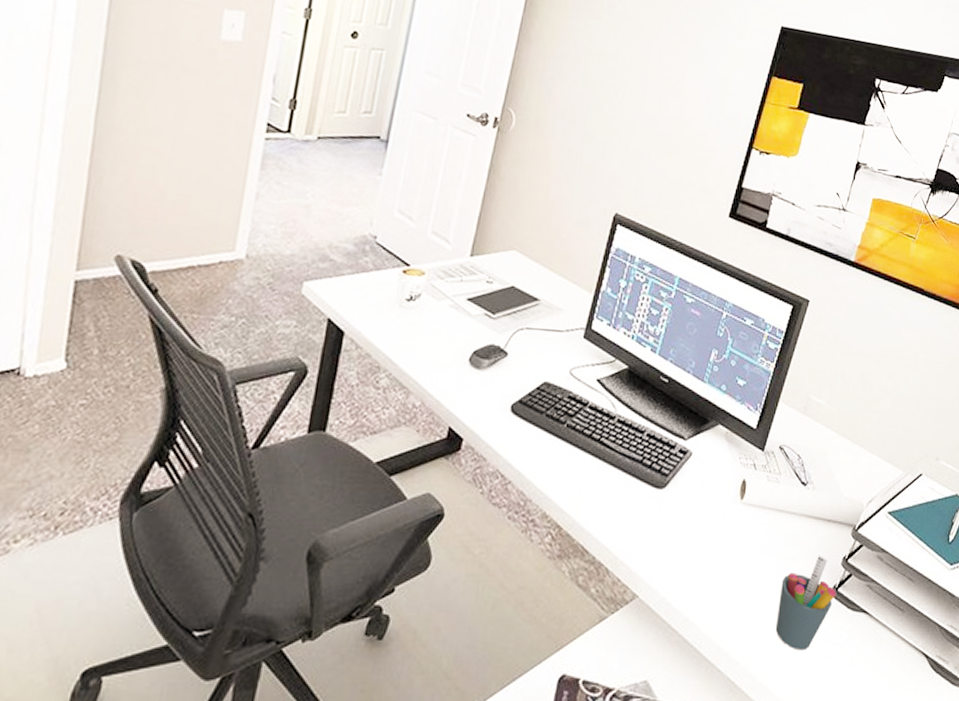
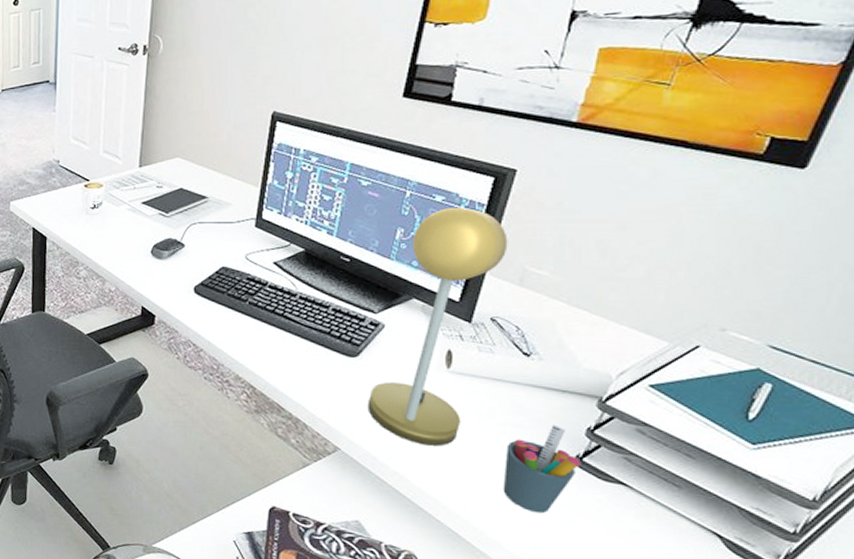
desk lamp: none [668,331,798,586] -> present [367,207,508,446]

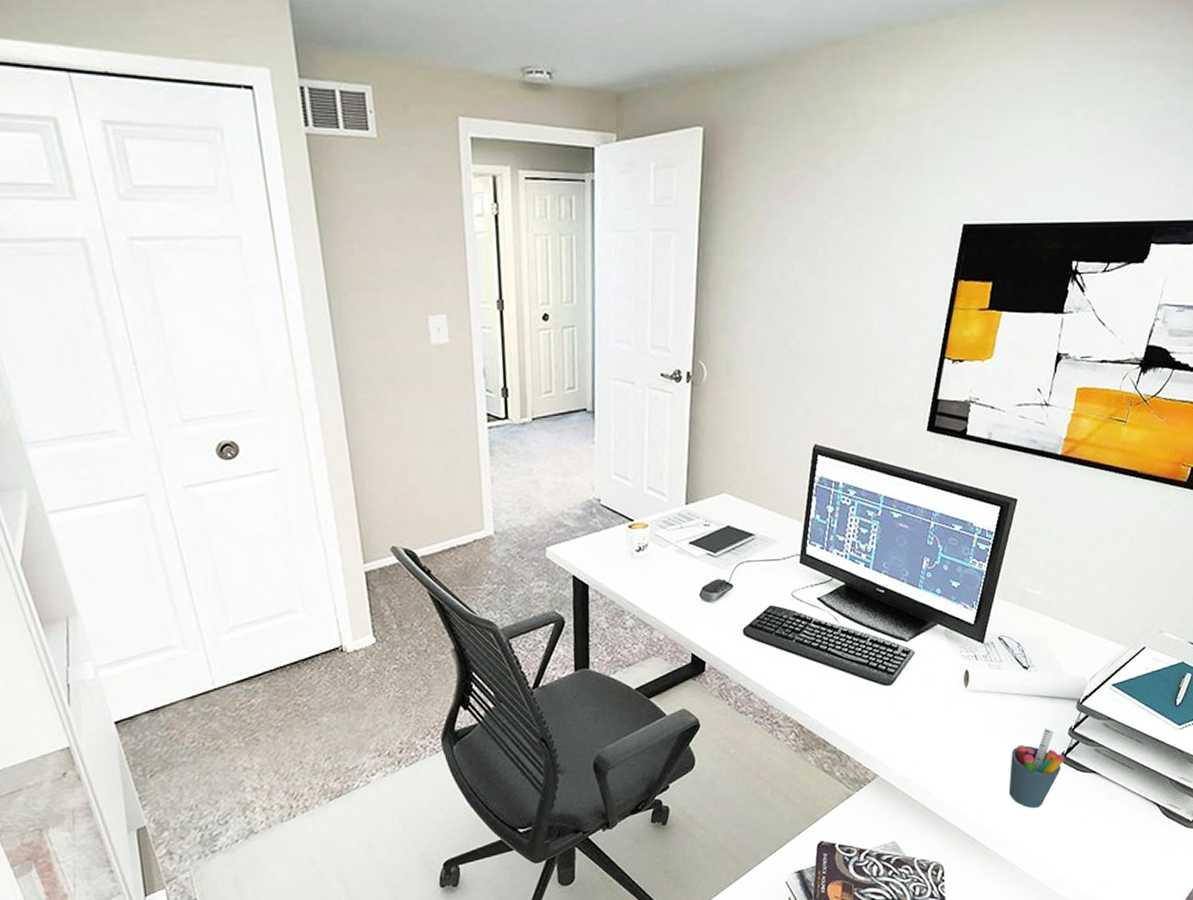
desk lamp: present [367,207,508,446] -> none [901,535,1011,762]

